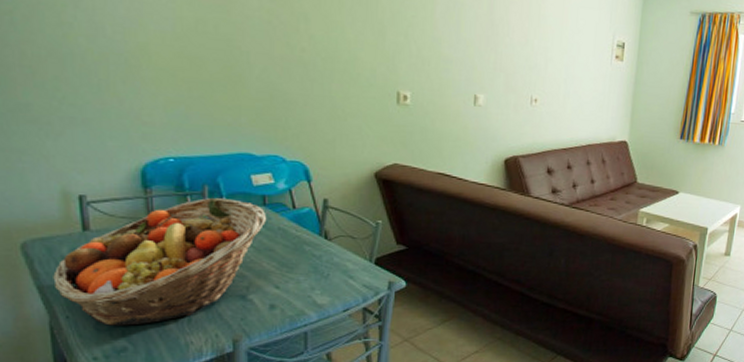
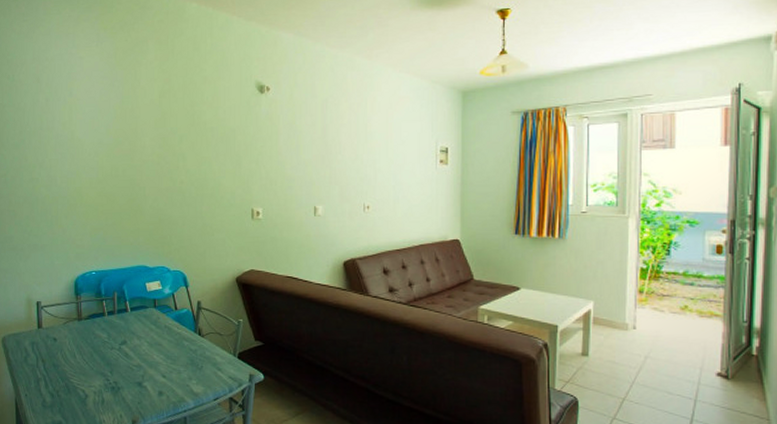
fruit basket: present [53,197,266,326] -> none [19,301,156,404]

